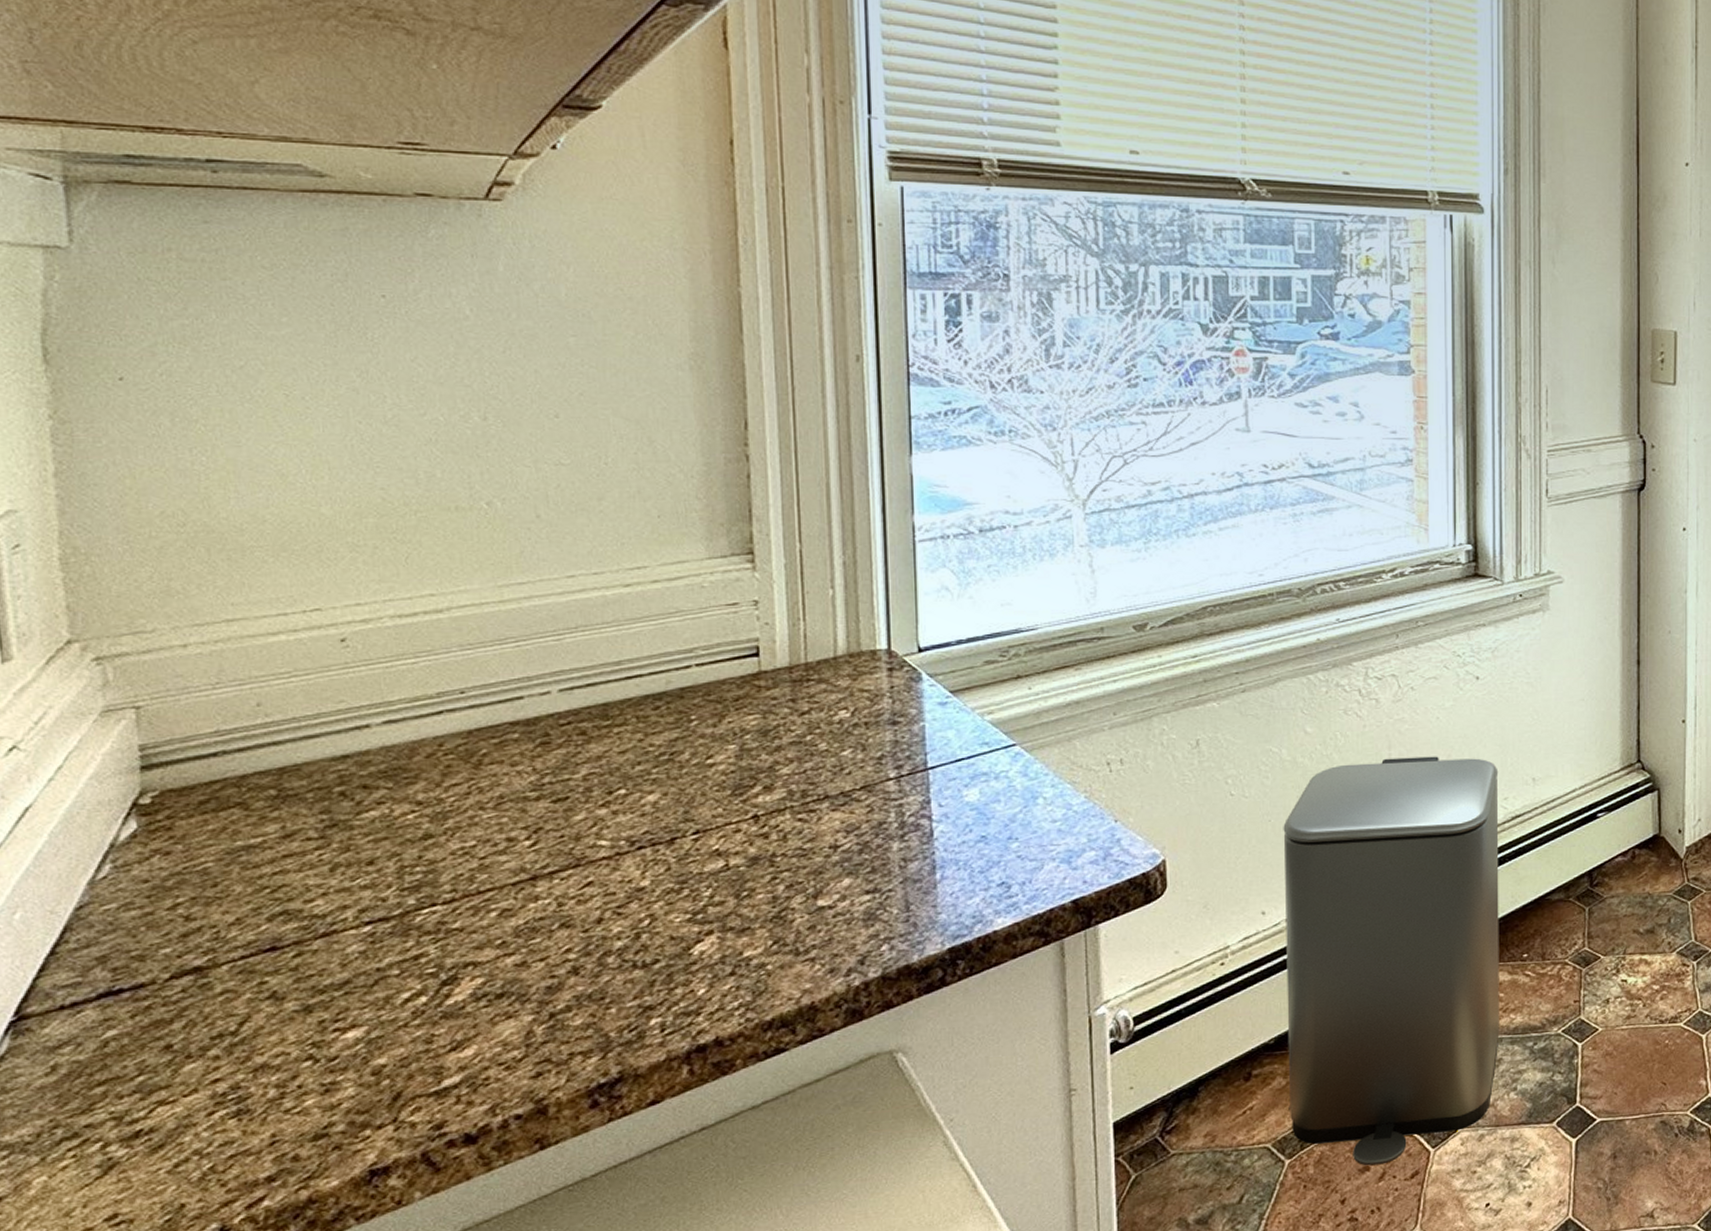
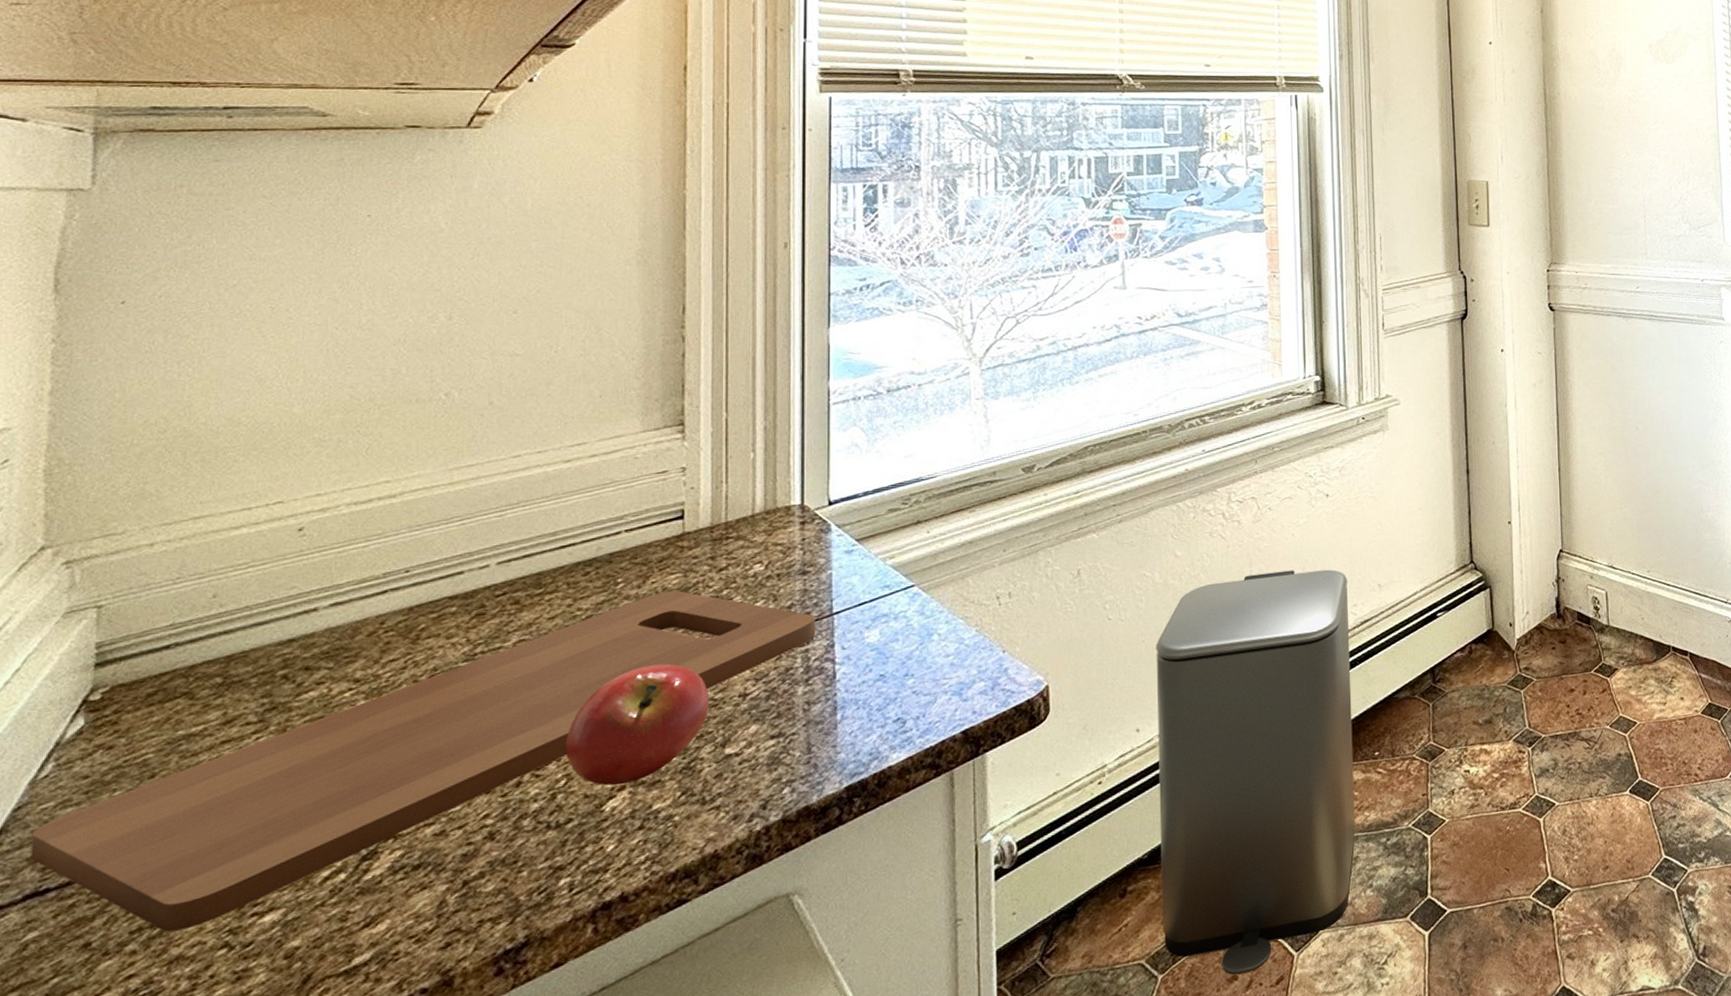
cutting board: none [97,731,910,1040] -> present [30,590,816,932]
fruit: none [646,808,799,929] -> present [565,663,710,786]

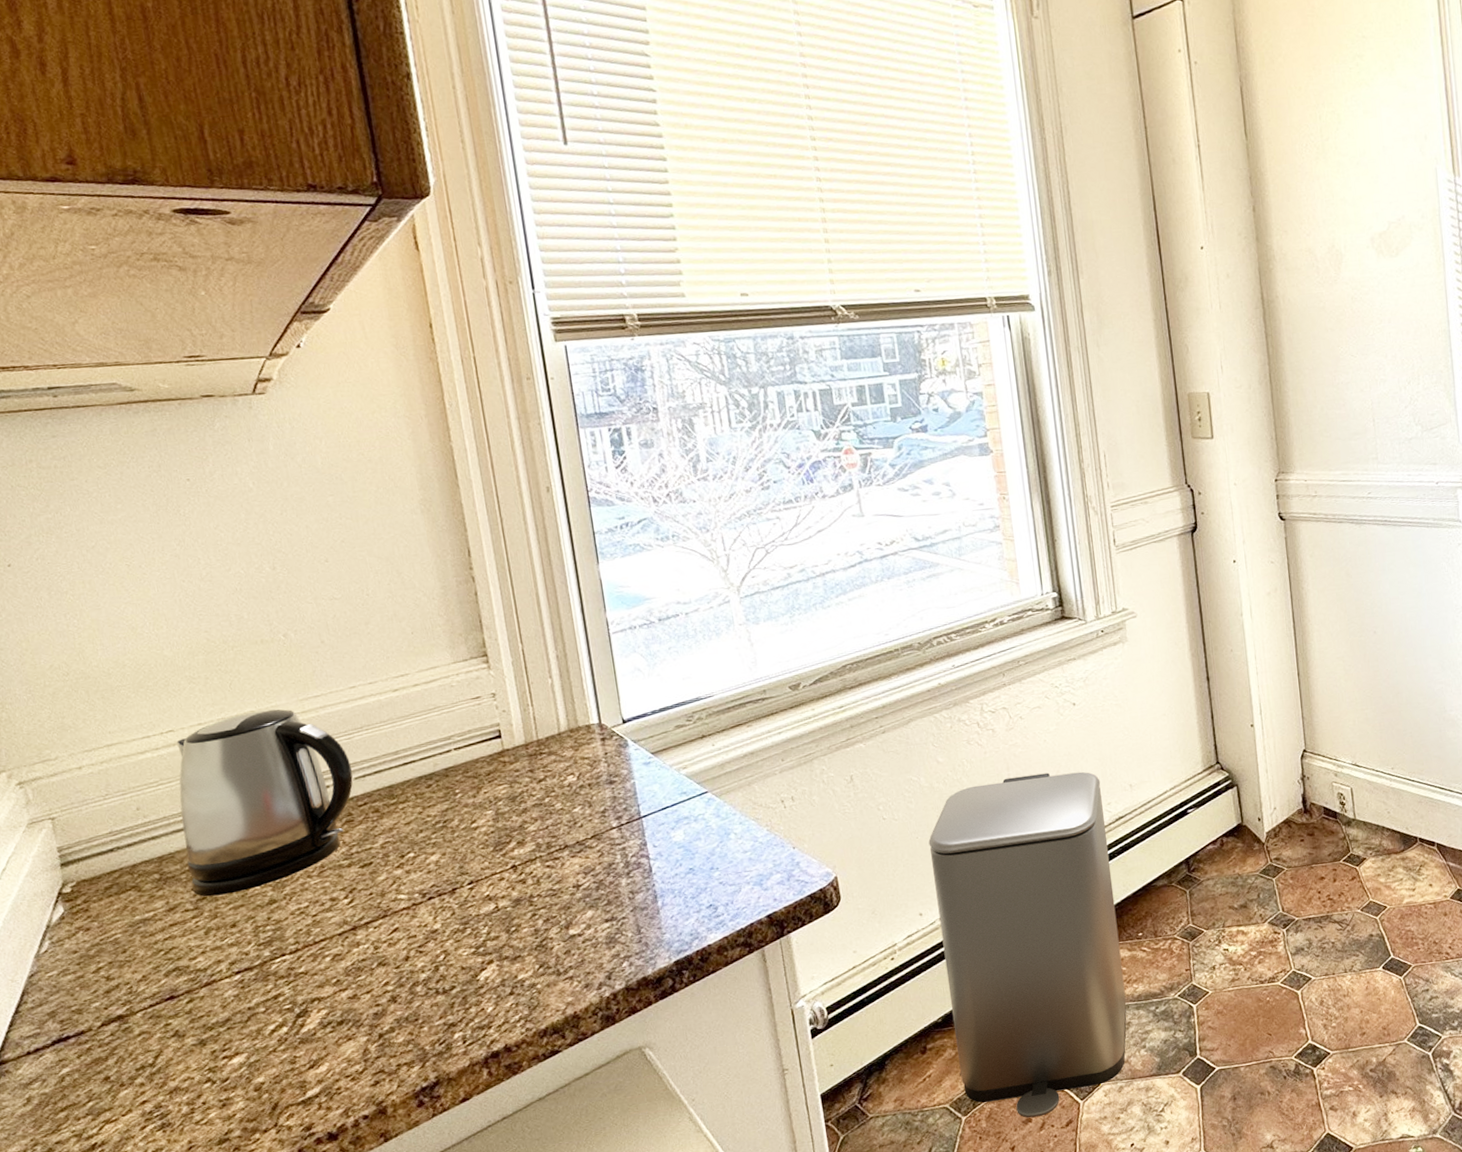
cutting board: present [30,590,816,932] -> none [46,798,630,1070]
kettle: none [261,479,497,706] -> present [176,709,353,897]
fruit: present [565,663,710,786] -> none [438,860,551,960]

